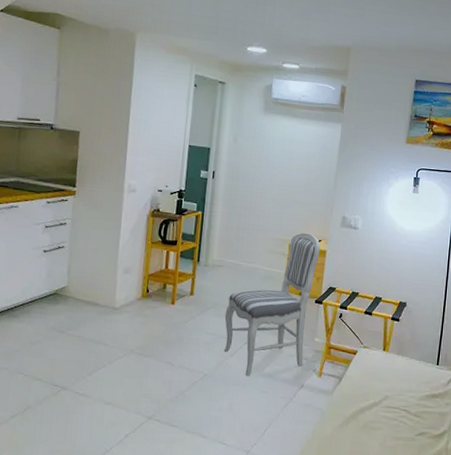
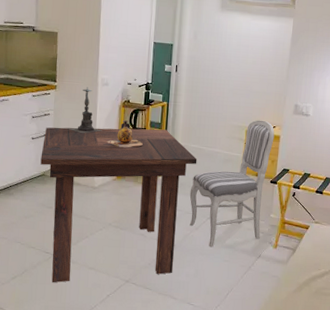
dining table: none [52,238,235,422] -> present [40,127,197,283]
candle holder: none [88,193,127,247] -> present [69,87,102,134]
vase: none [132,231,173,263] -> present [107,120,143,148]

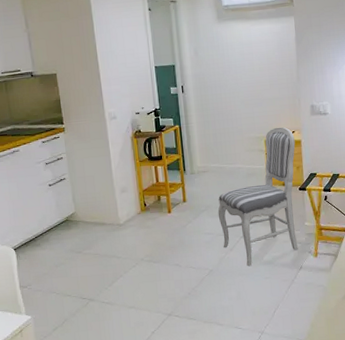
dining table: present [40,127,197,283] -> none [60,154,220,328]
candle holder: present [69,87,102,134] -> none [85,124,118,172]
vase: present [107,120,143,148] -> none [125,151,162,180]

